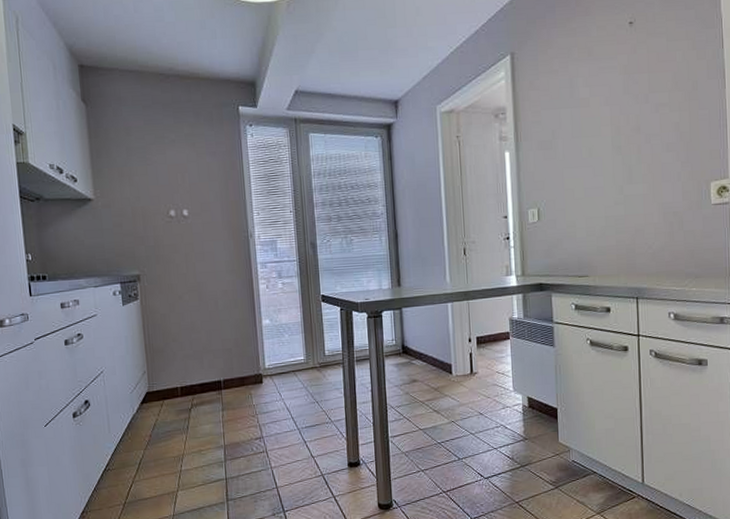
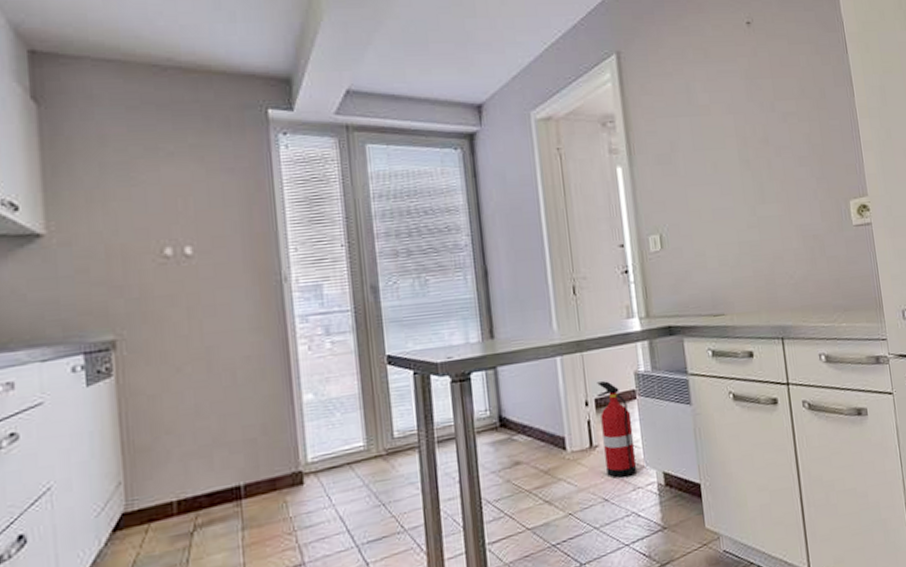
fire extinguisher: none [478,324,507,398] -> present [597,381,638,478]

